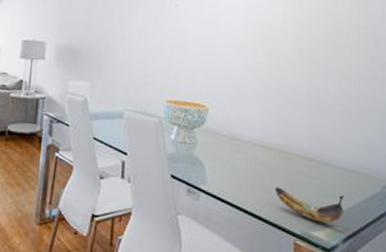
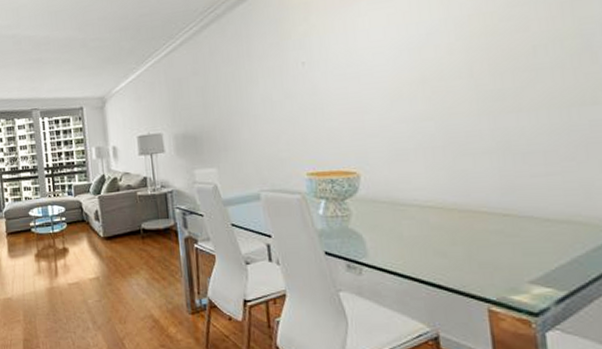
banana: present [275,187,345,223] -> none [456,250,556,285]

